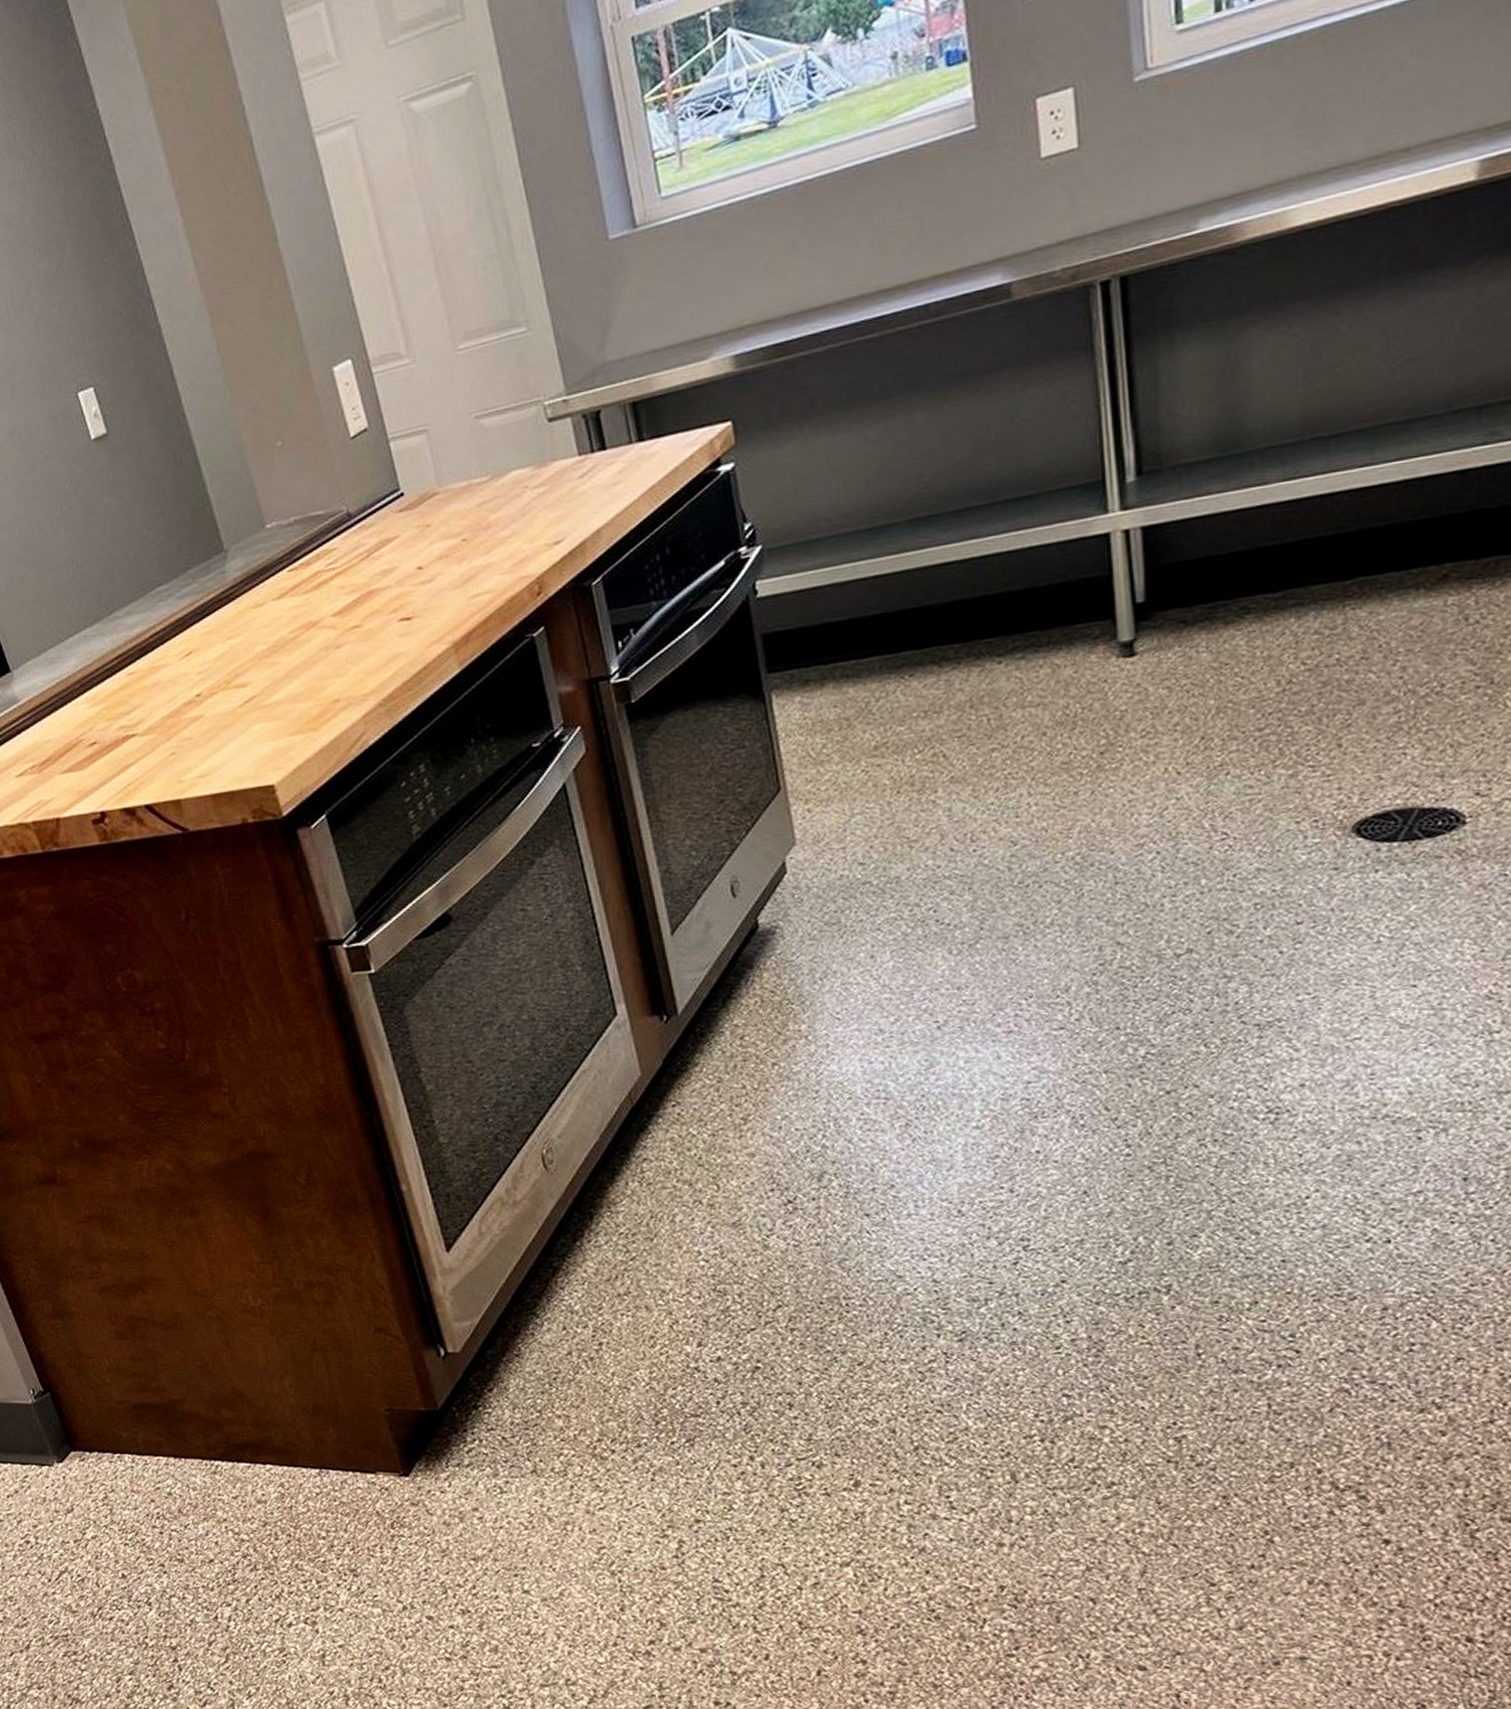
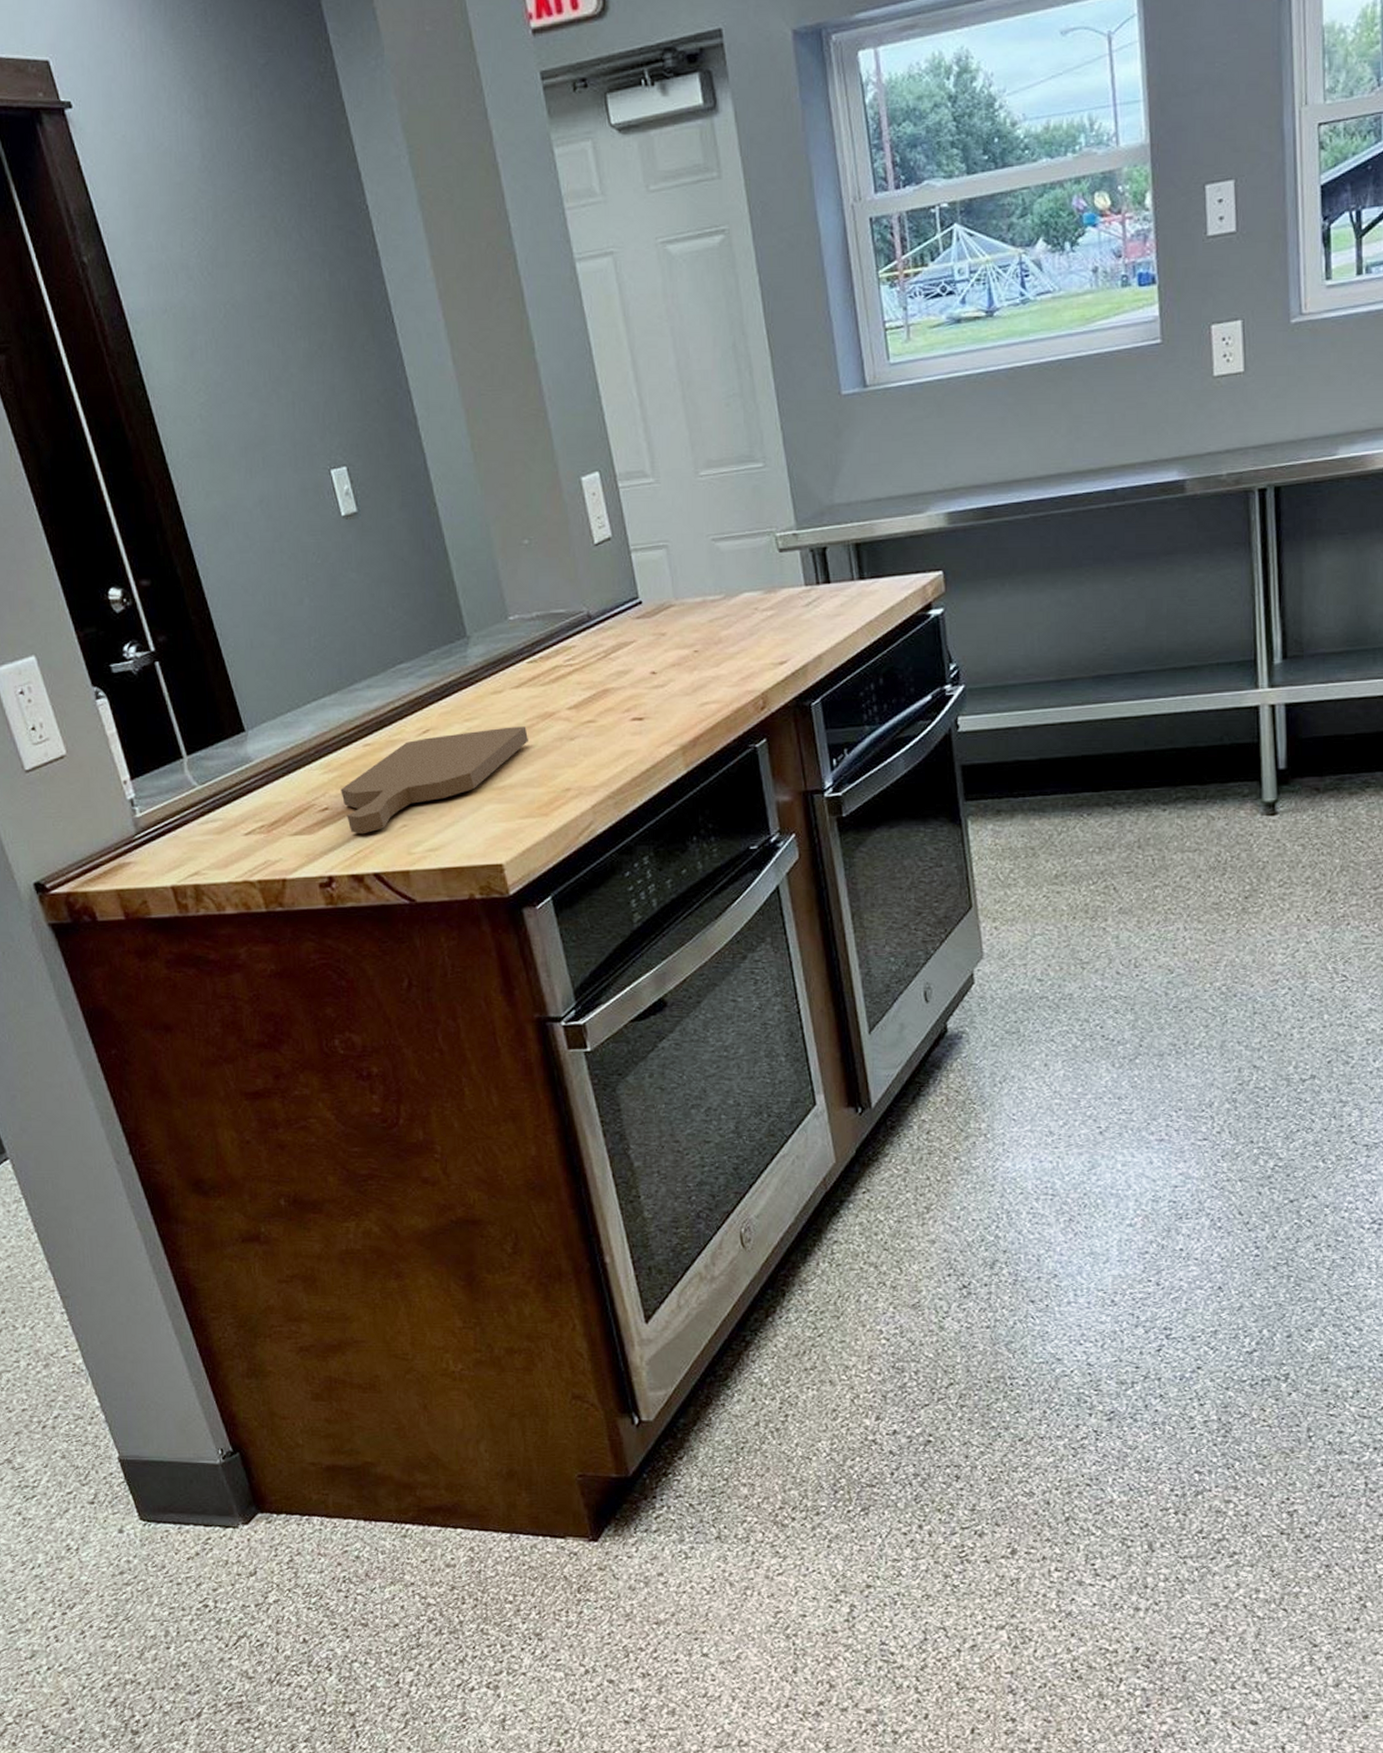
cutting board: none [107,639,293,766] -> present [340,726,528,834]

